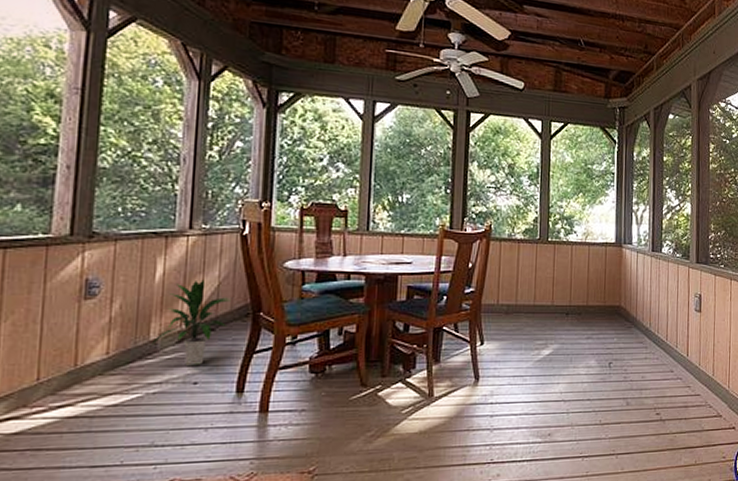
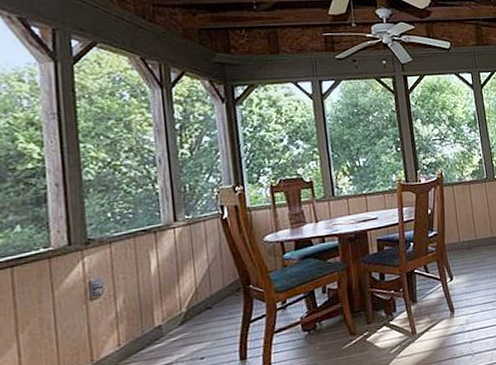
indoor plant: present [151,279,231,366] -> none [157,264,223,344]

